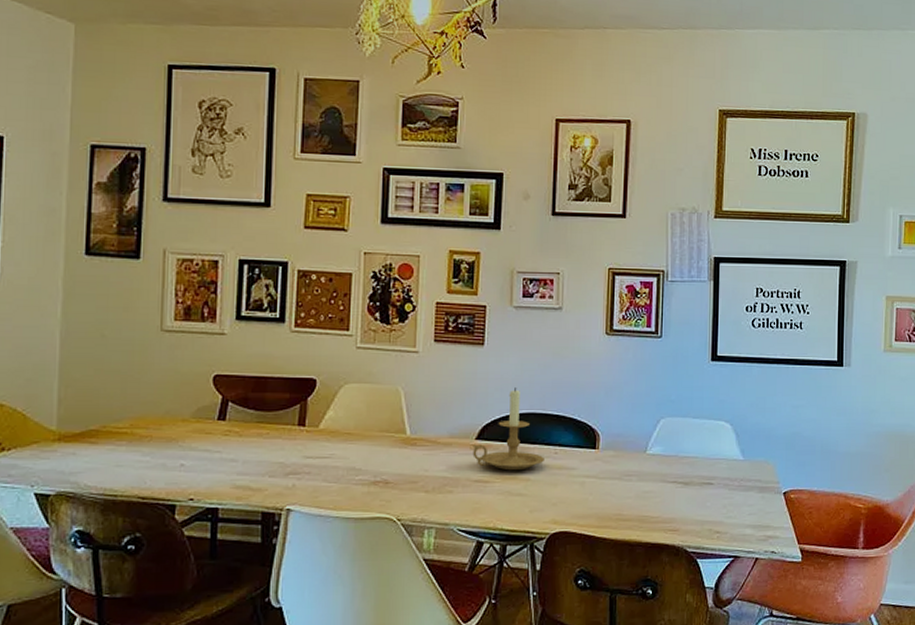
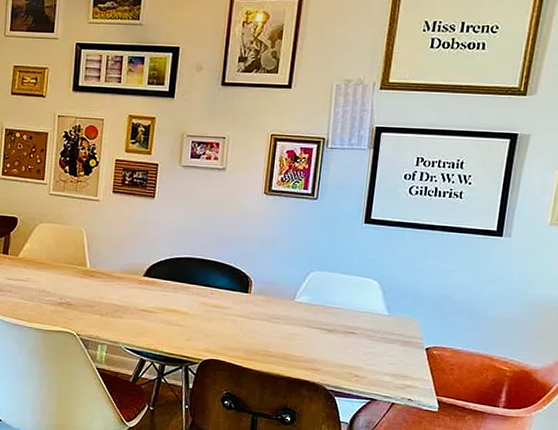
candle holder: present [472,388,546,471] -> none [140,235,203,306]

